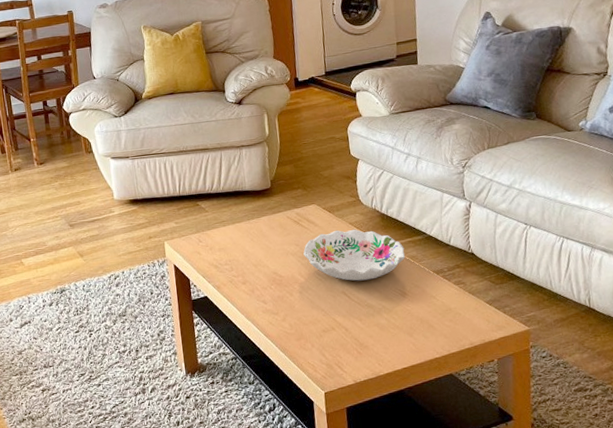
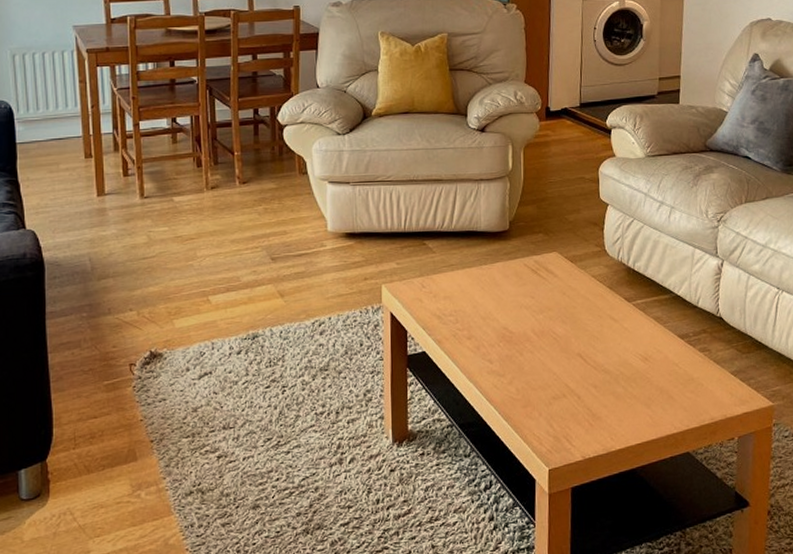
decorative bowl: present [303,229,406,281] -> none [539,282,650,342]

